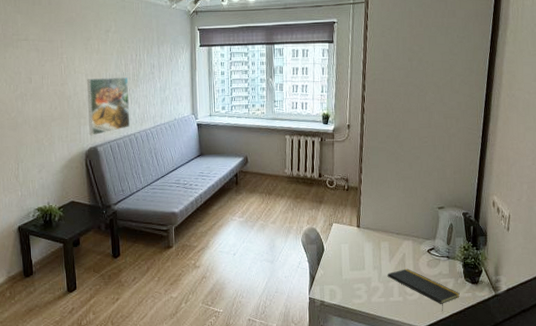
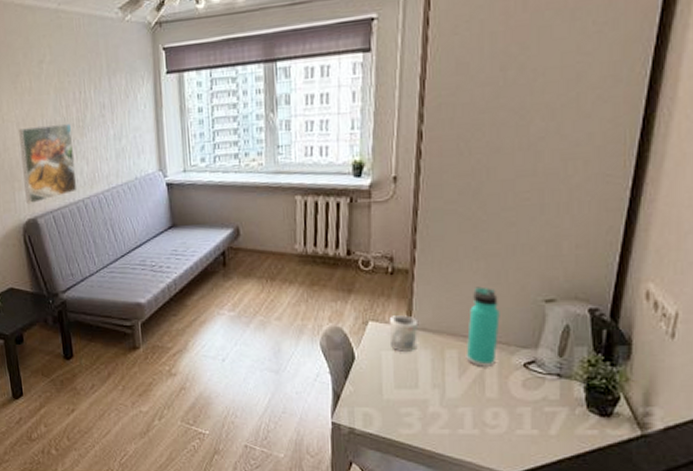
mug: none [346,218,365,245] -> present [389,314,419,353]
notepad: present [387,268,460,312] -> none [454,389,578,455]
thermos bottle: none [393,199,413,254] -> present [466,286,500,368]

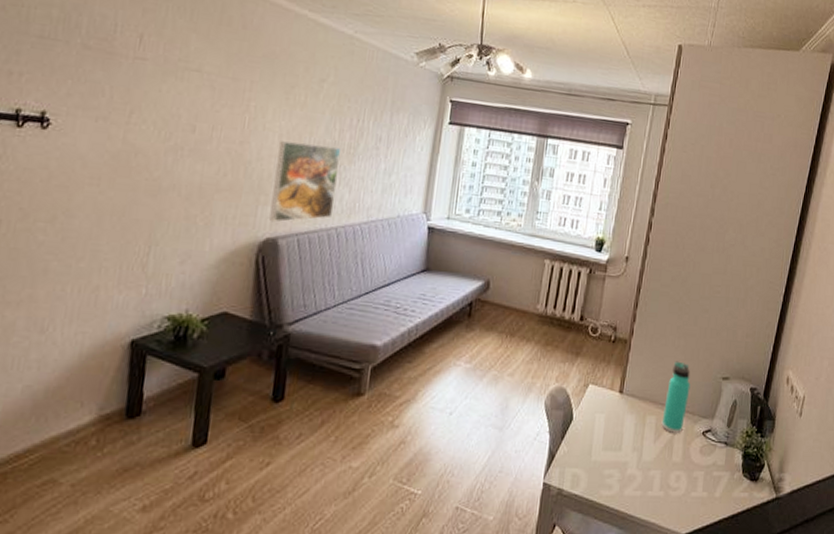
mug: present [389,314,419,353] -> none [603,380,629,417]

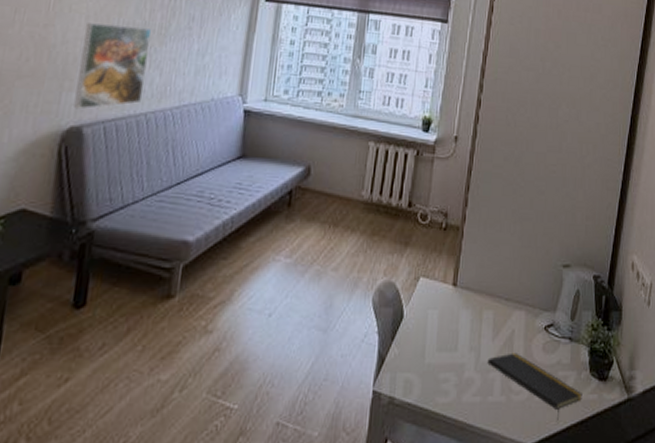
notepad: none [648,454,735,516] -> present [487,352,583,422]
thermos bottle: present [661,361,691,434] -> none [499,248,529,330]

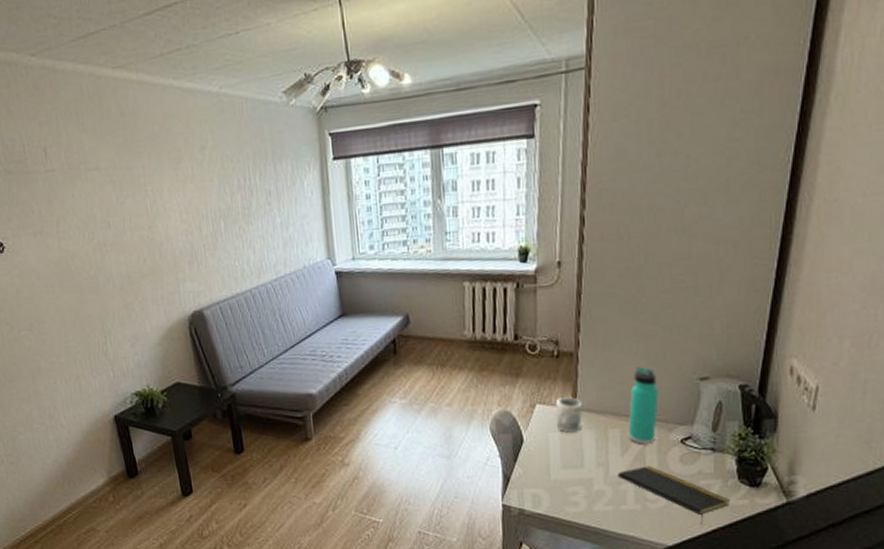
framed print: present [74,23,152,110] -> none [181,210,245,296]
mug: none [436,271,464,312] -> present [555,396,584,434]
thermos bottle: none [499,248,529,330] -> present [627,367,659,445]

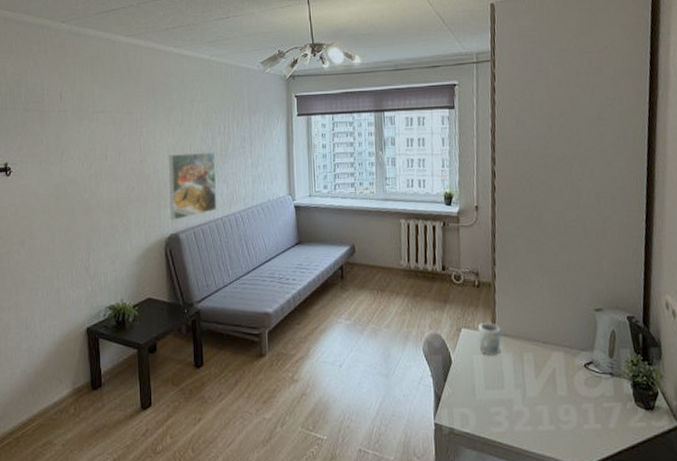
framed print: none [181,210,245,296] -> present [169,151,217,221]
notepad: present [617,465,730,526] -> none [533,388,631,447]
thermos bottle: present [627,367,659,445] -> none [539,298,563,369]

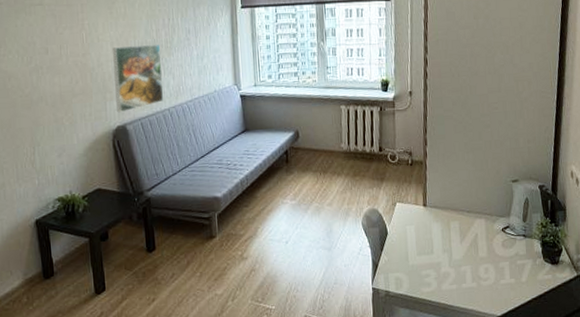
mug: present [478,321,502,356] -> none [411,195,432,226]

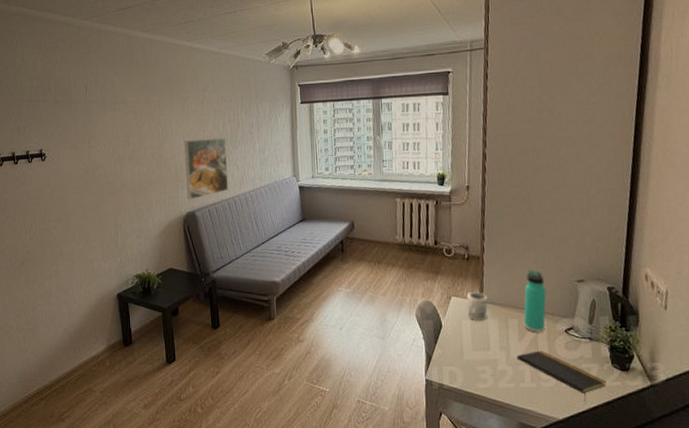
mug: none [411,195,432,226] -> present [466,291,489,322]
notepad: none [458,250,539,298] -> present [517,350,606,403]
thermos bottle: none [464,172,485,234] -> present [523,270,547,333]

